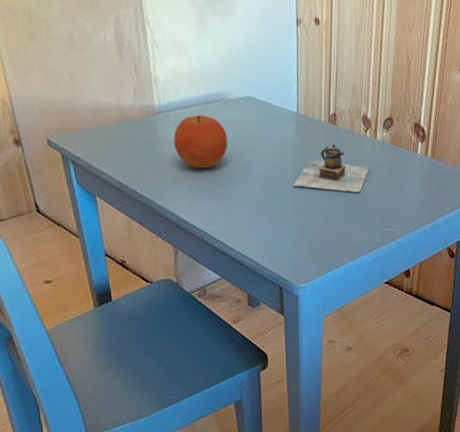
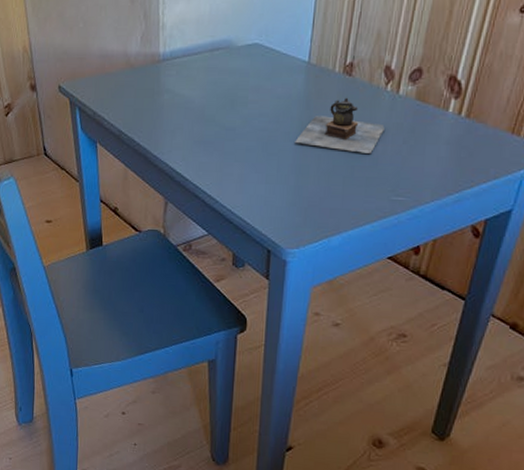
fruit: present [174,115,228,169] -> none [175,63,230,120]

